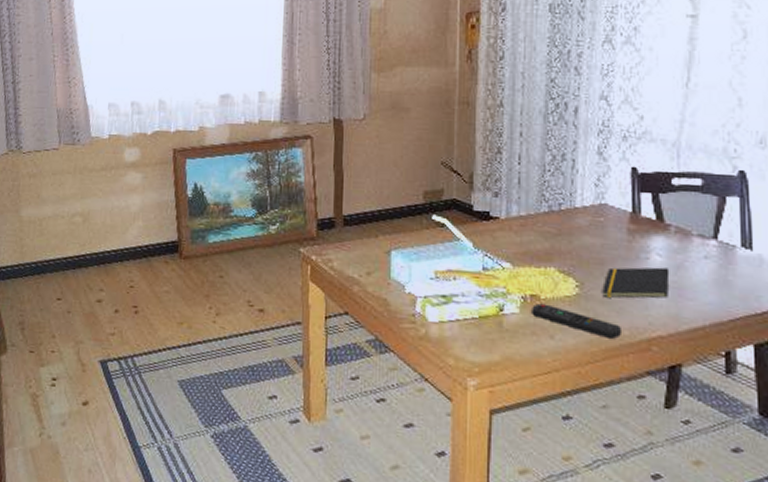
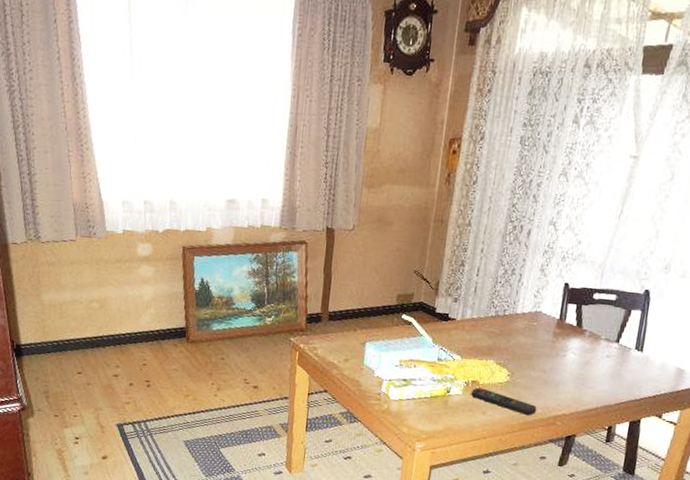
notepad: present [602,267,670,299] -> none [526,362,580,386]

